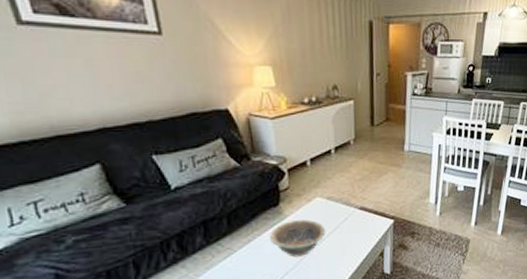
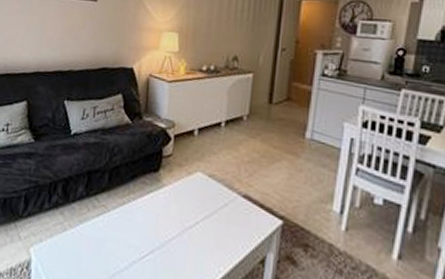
decorative bowl: present [269,219,326,257] -> none [142,191,202,237]

